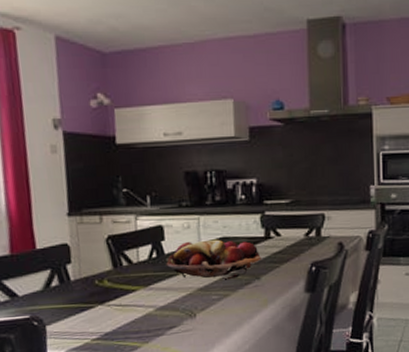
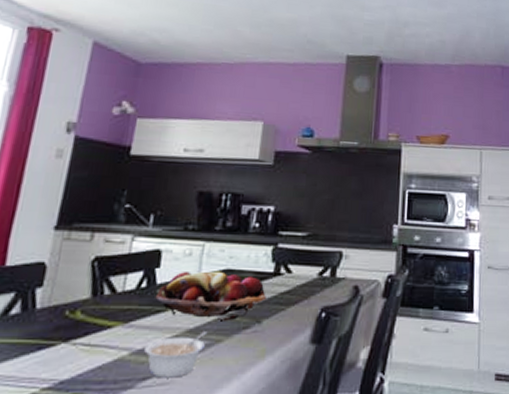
legume: none [166,289,215,327] -> present [144,332,206,378]

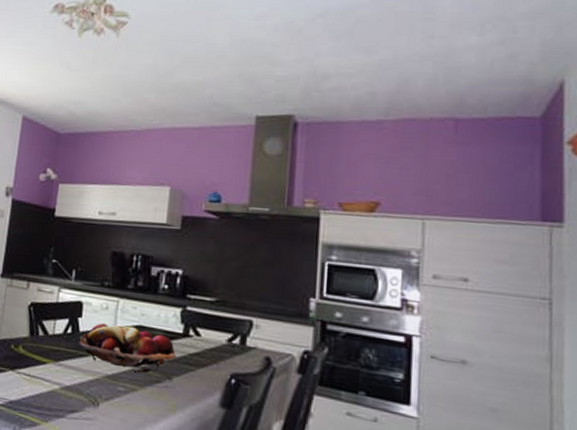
legume: present [144,332,206,378] -> none [72,379,122,416]

